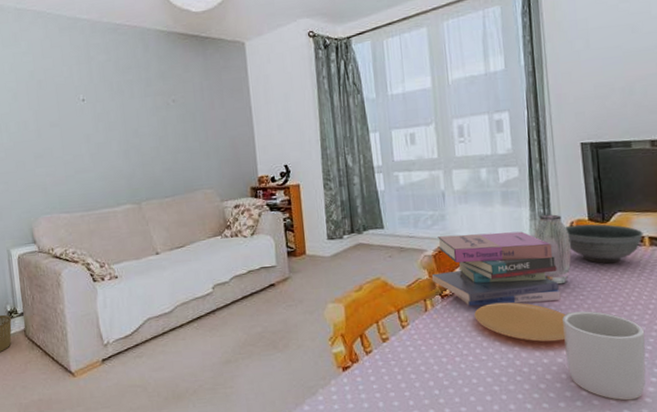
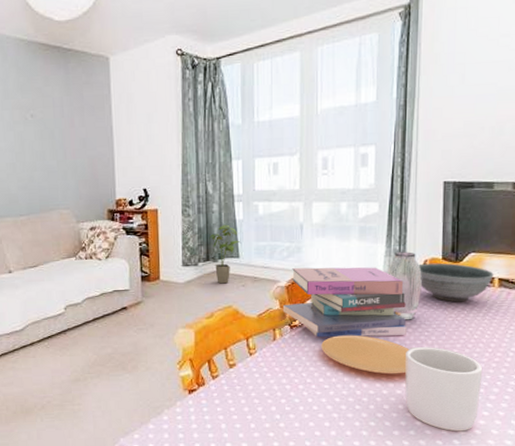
house plant: none [352,196,384,256] -> present [209,224,241,284]

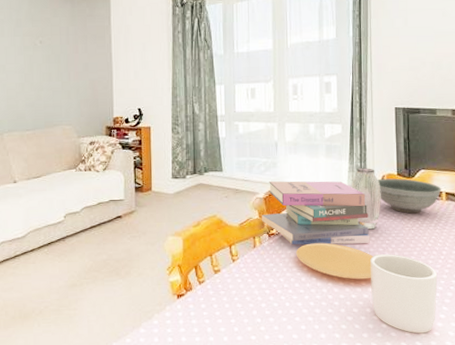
house plant: present [209,224,241,284] -> none [196,141,224,195]

